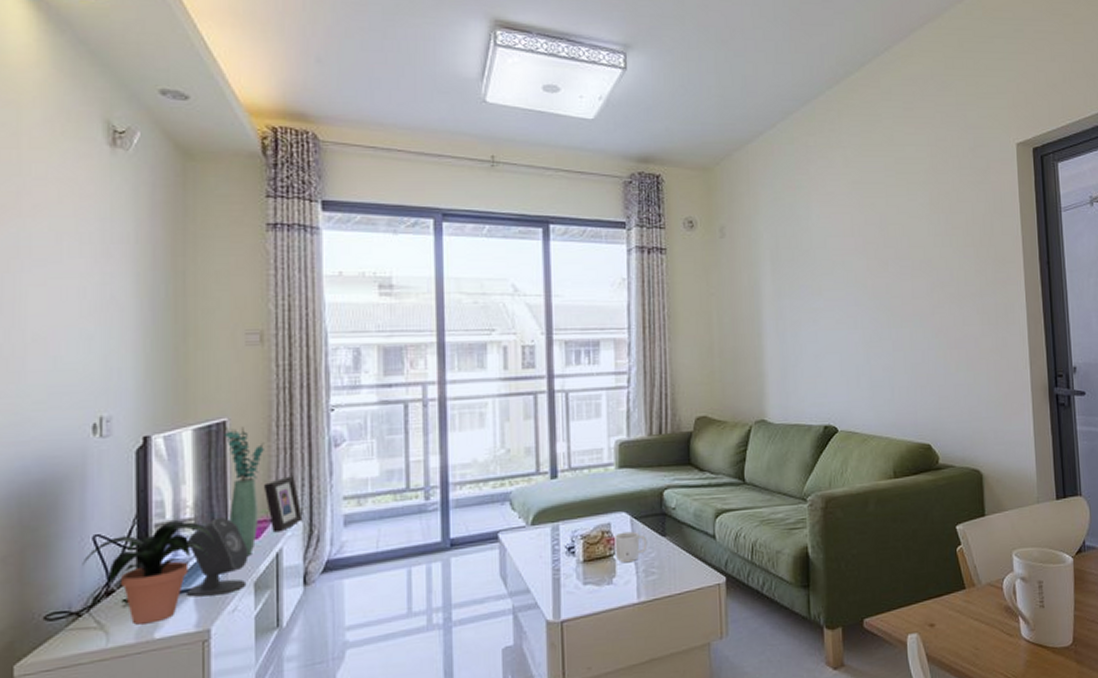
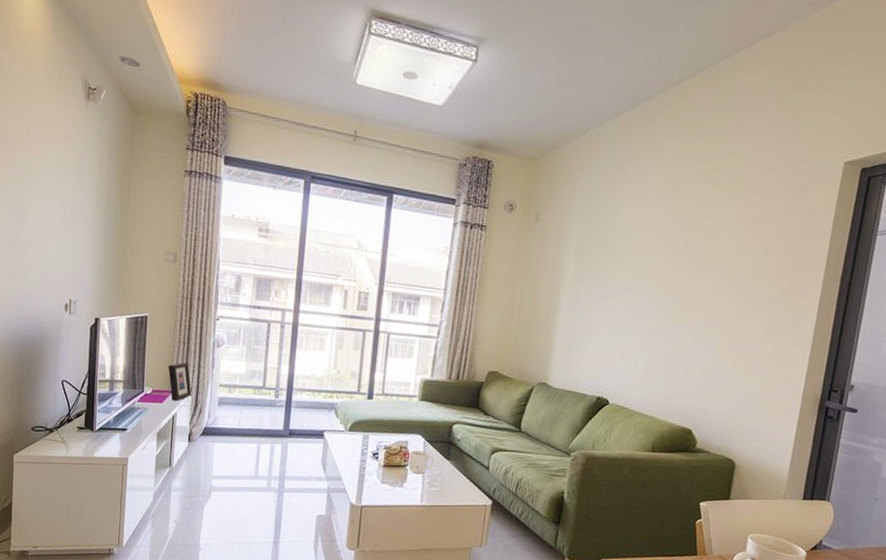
potted plant: present [82,520,215,625] -> none [55,380,135,446]
speaker: present [187,517,249,597] -> none [115,383,155,437]
vase: present [224,426,264,555] -> none [145,320,171,413]

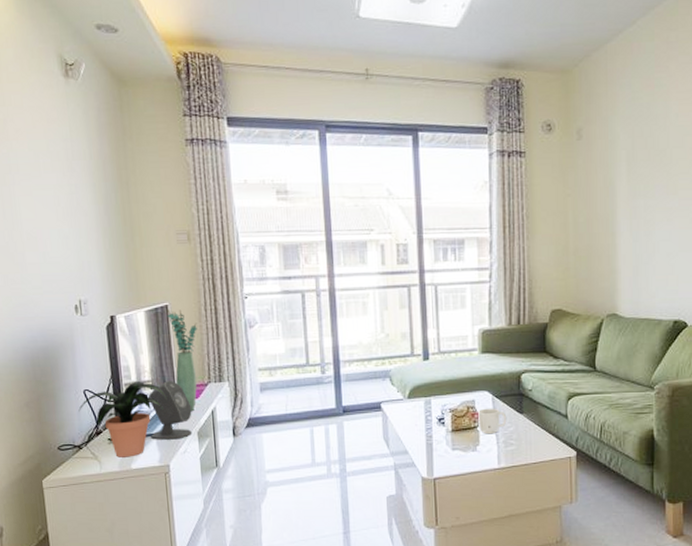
potted plant: none [55,380,135,446] -> present [78,382,167,458]
speaker: none [115,383,155,437] -> present [149,381,193,440]
vase: none [145,320,171,413] -> present [167,310,197,411]
picture frame: present [168,362,192,401] -> none [198,350,230,394]

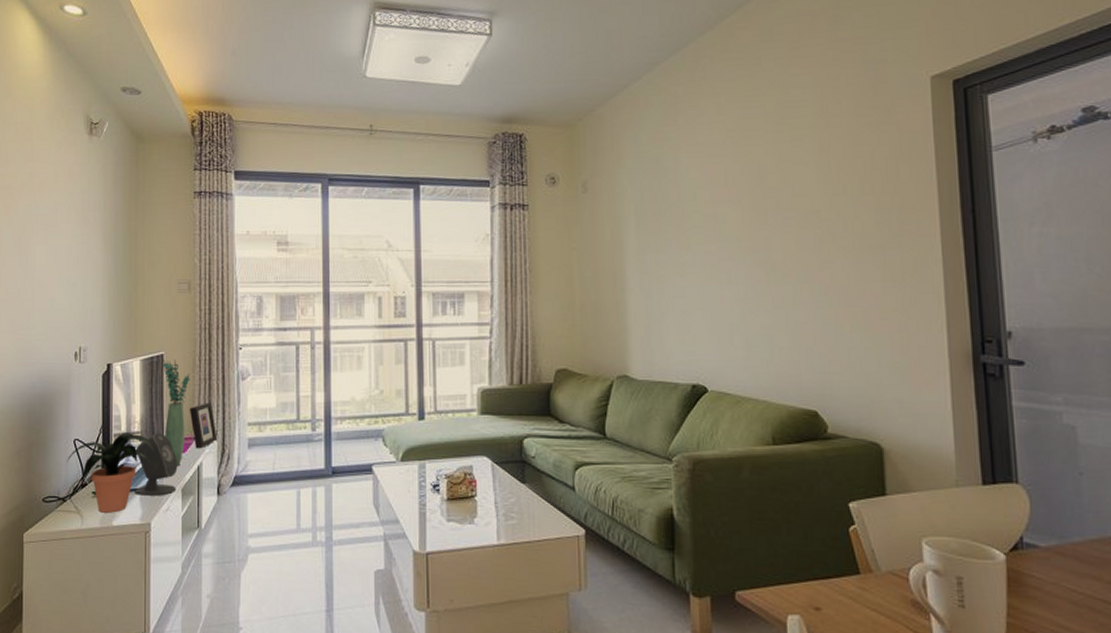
picture frame: none [198,350,230,394] -> present [189,402,218,449]
mug: present [478,408,507,435] -> none [476,475,508,505]

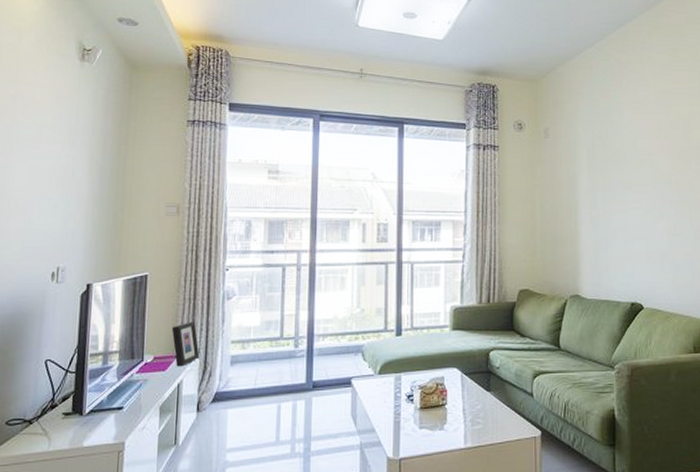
potted plant: present [67,432,155,513] -> none [36,352,133,434]
speaker: present [135,433,178,496] -> none [109,352,157,415]
vase: present [162,359,190,465] -> none [145,280,175,384]

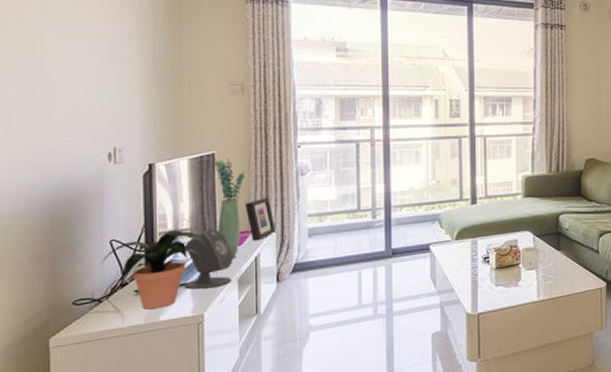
potted plant: none [36,352,133,434] -> present [102,230,207,310]
speaker: none [109,352,157,415] -> present [185,228,233,290]
vase: none [145,280,175,384] -> present [213,158,245,258]
mug: none [447,385,475,413] -> present [520,246,546,271]

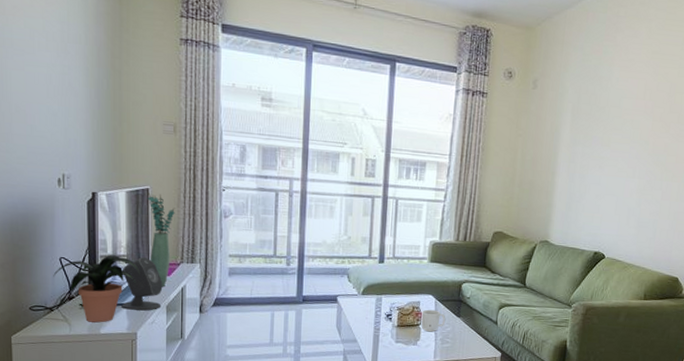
picture frame: present [244,197,276,241] -> none [173,234,201,273]

